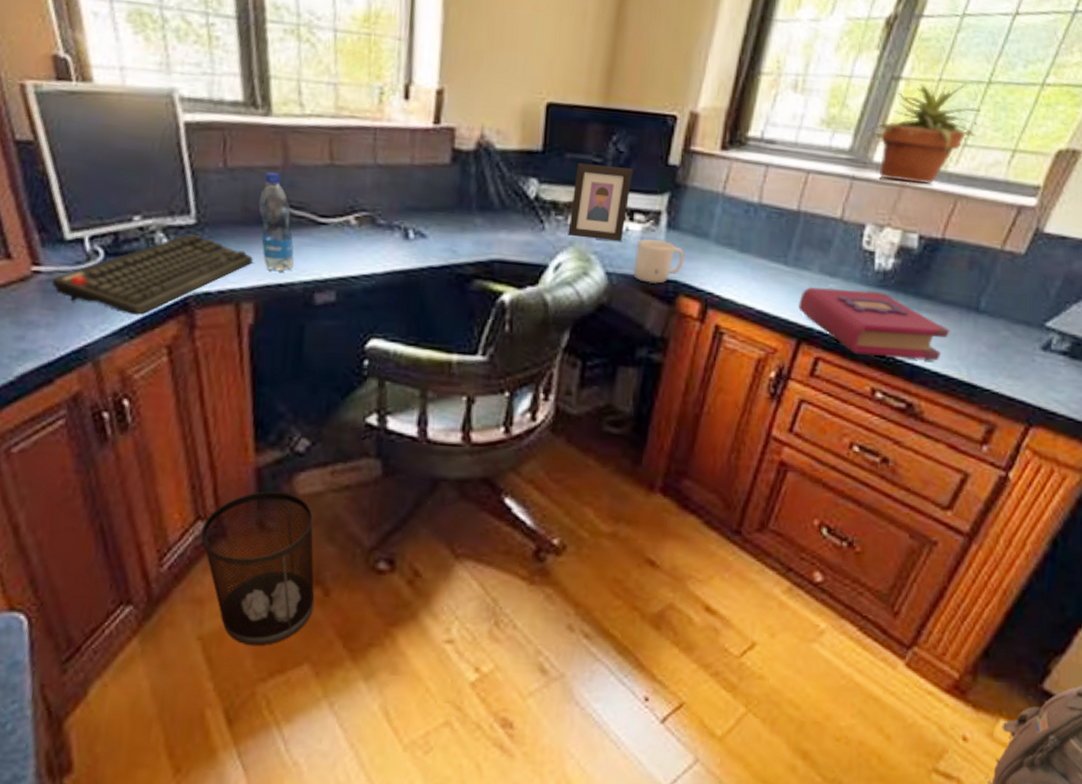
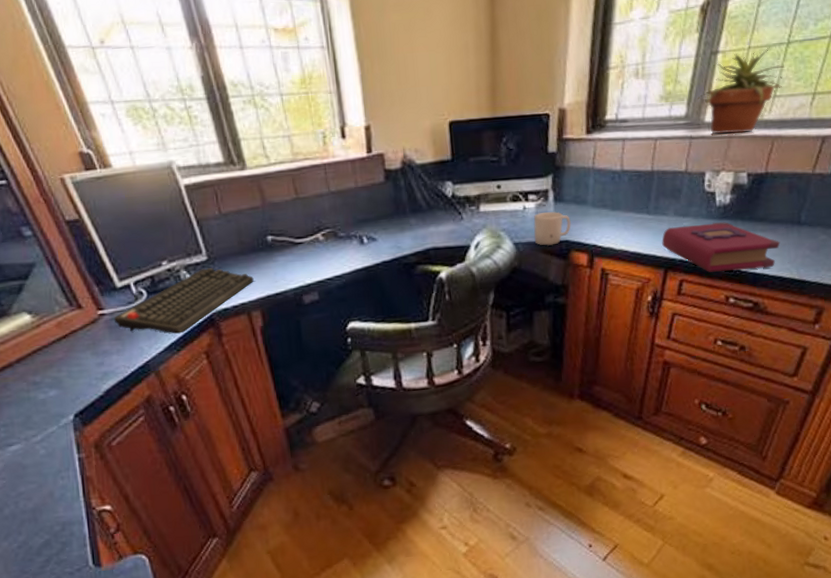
waste bin: present [201,491,315,646] -> none [255,442,344,552]
bottle: present [259,171,294,272] -> none [249,211,284,285]
picture frame: present [568,163,634,242] -> none [479,161,523,221]

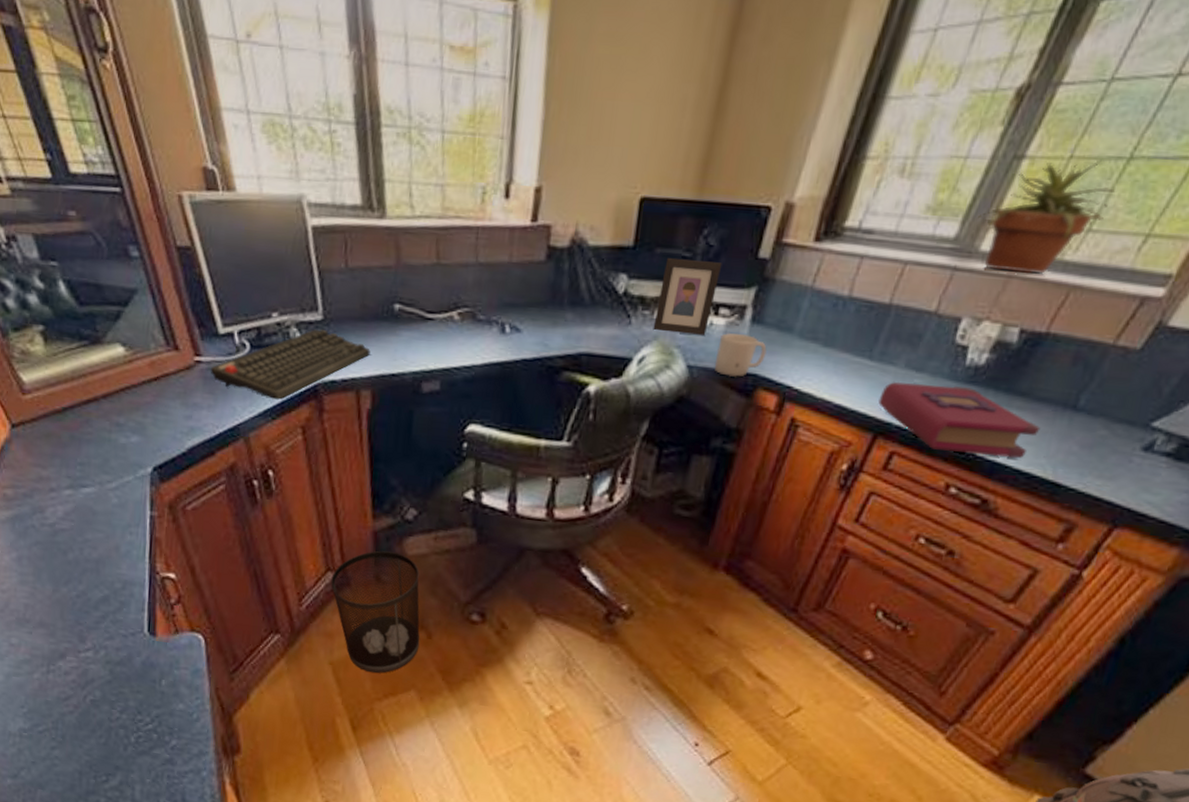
waste bin: none [255,442,344,552] -> present [330,551,420,673]
picture frame: none [479,161,523,221] -> present [653,258,723,337]

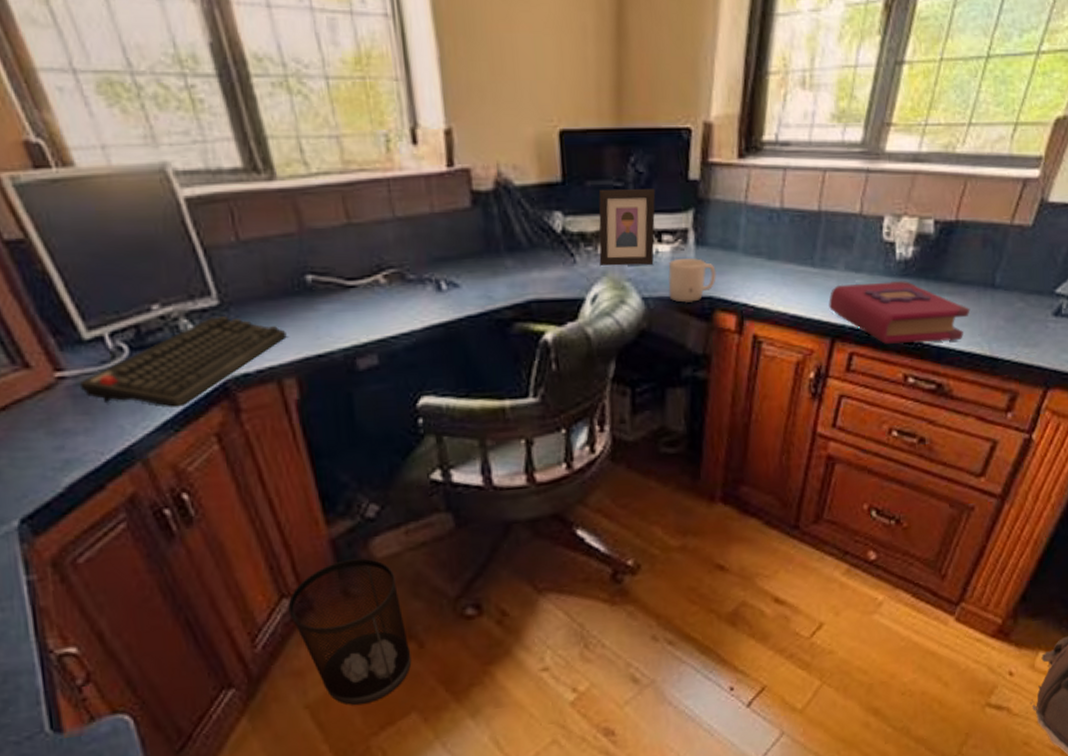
potted plant: present [978,160,1116,274] -> none [877,60,983,169]

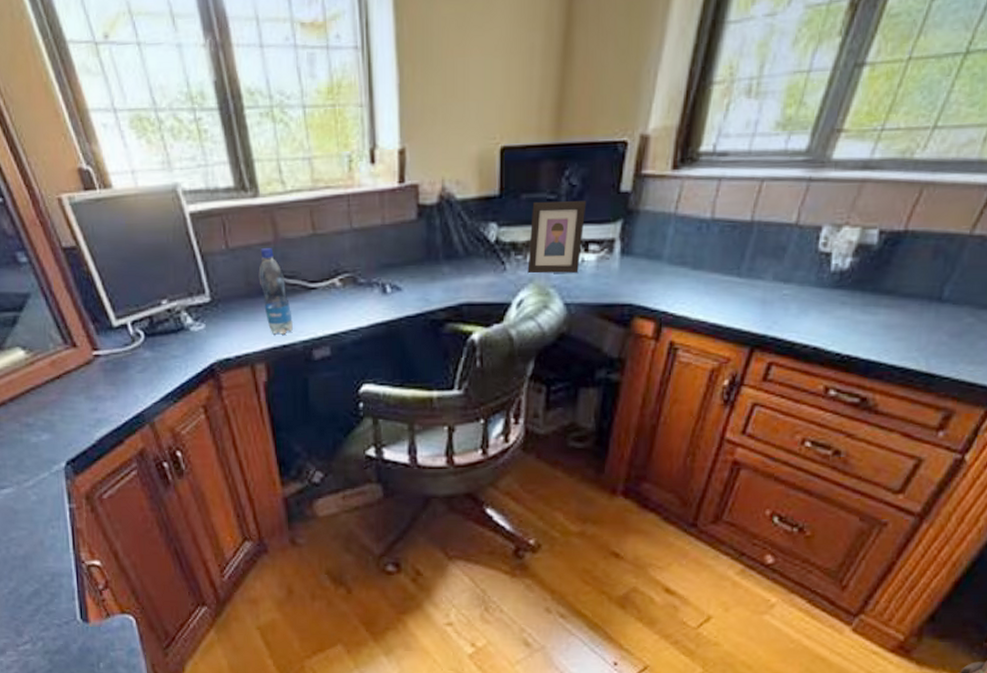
computer keyboard: present [79,316,287,407] -> none [109,311,260,383]
bottle: none [280,239,329,343] -> present [258,247,293,335]
waste bin: present [288,558,412,705] -> none [249,515,341,633]
mug: present [668,258,716,303] -> none [590,267,639,309]
book: present [829,280,971,344] -> none [751,291,910,356]

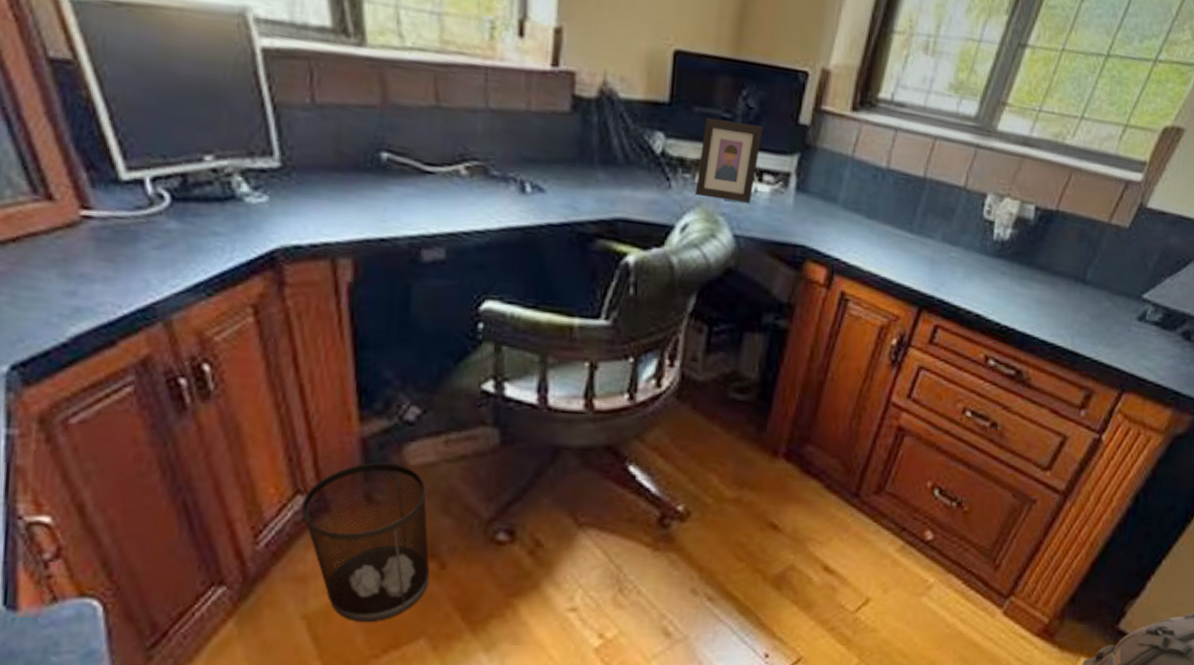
waste bin: none [249,515,341,633] -> present [301,462,430,623]
bottle: present [258,247,293,335] -> none [354,111,397,225]

